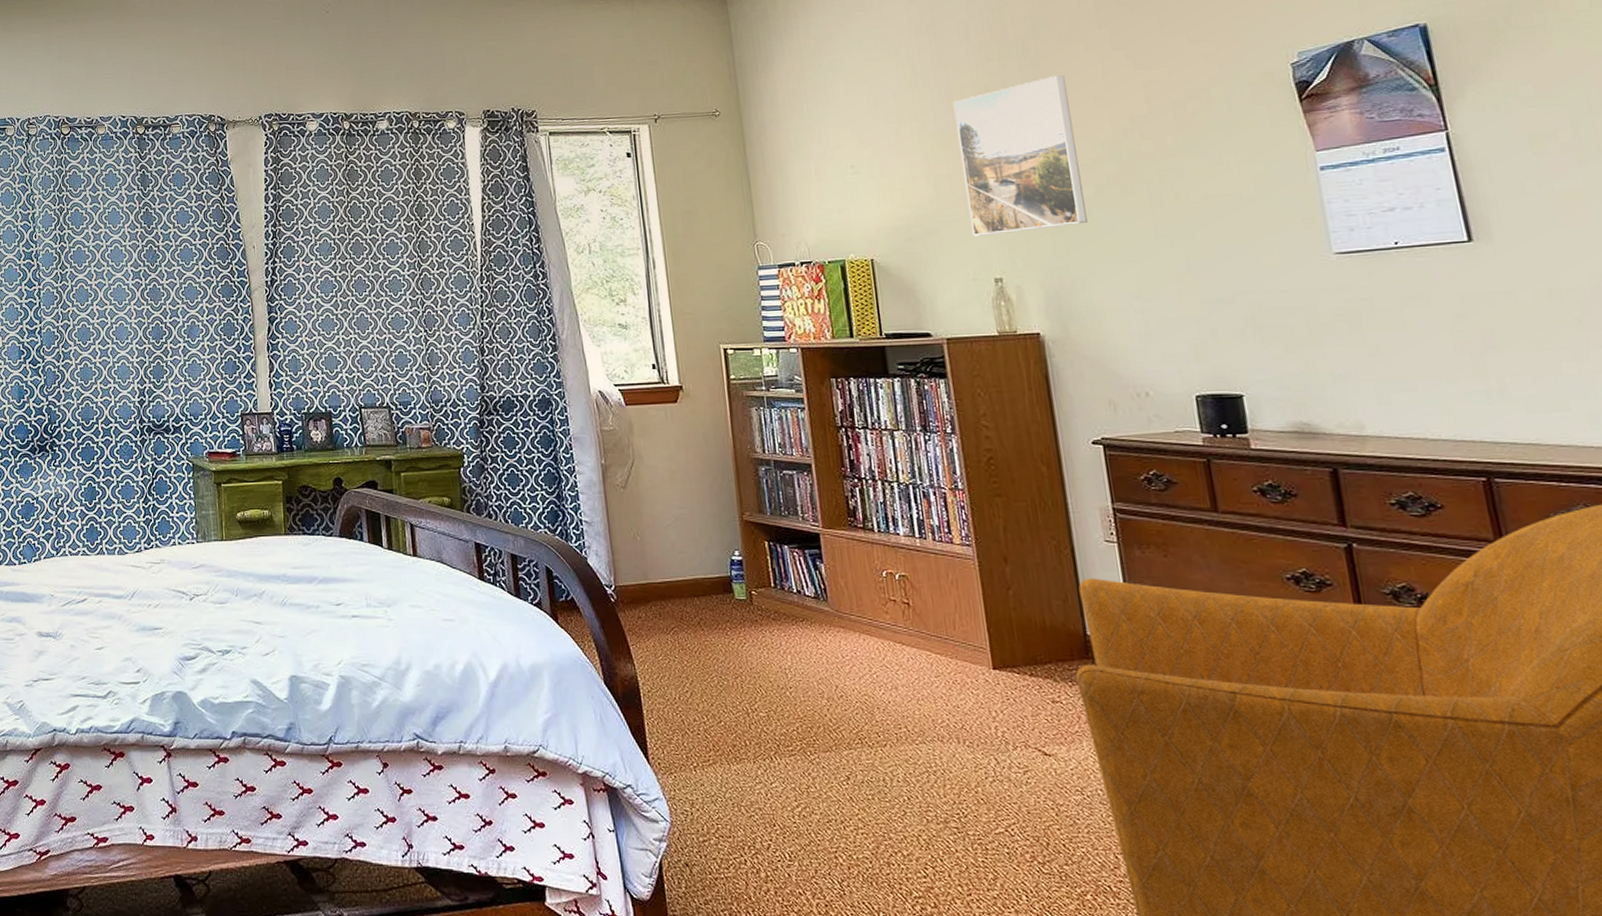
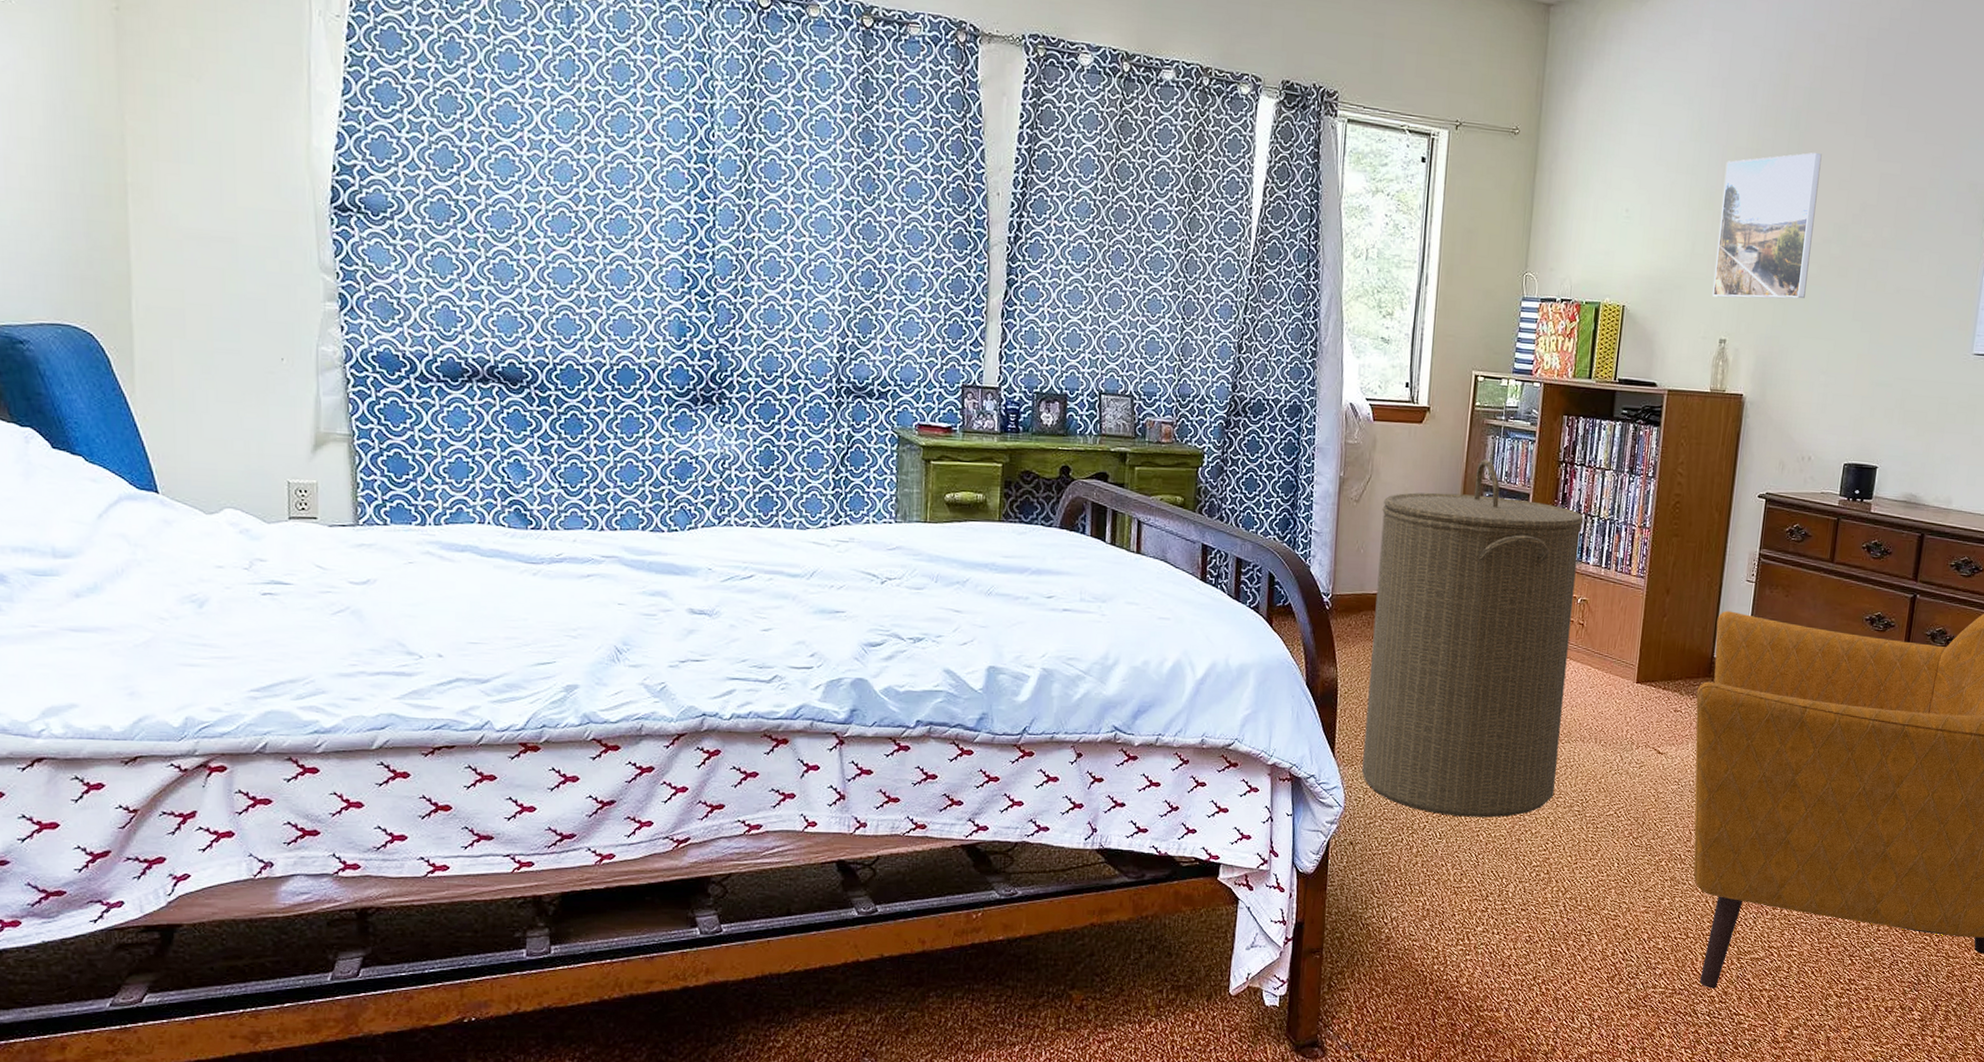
laundry hamper: none [652,433,920,836] -> present [1362,459,1584,818]

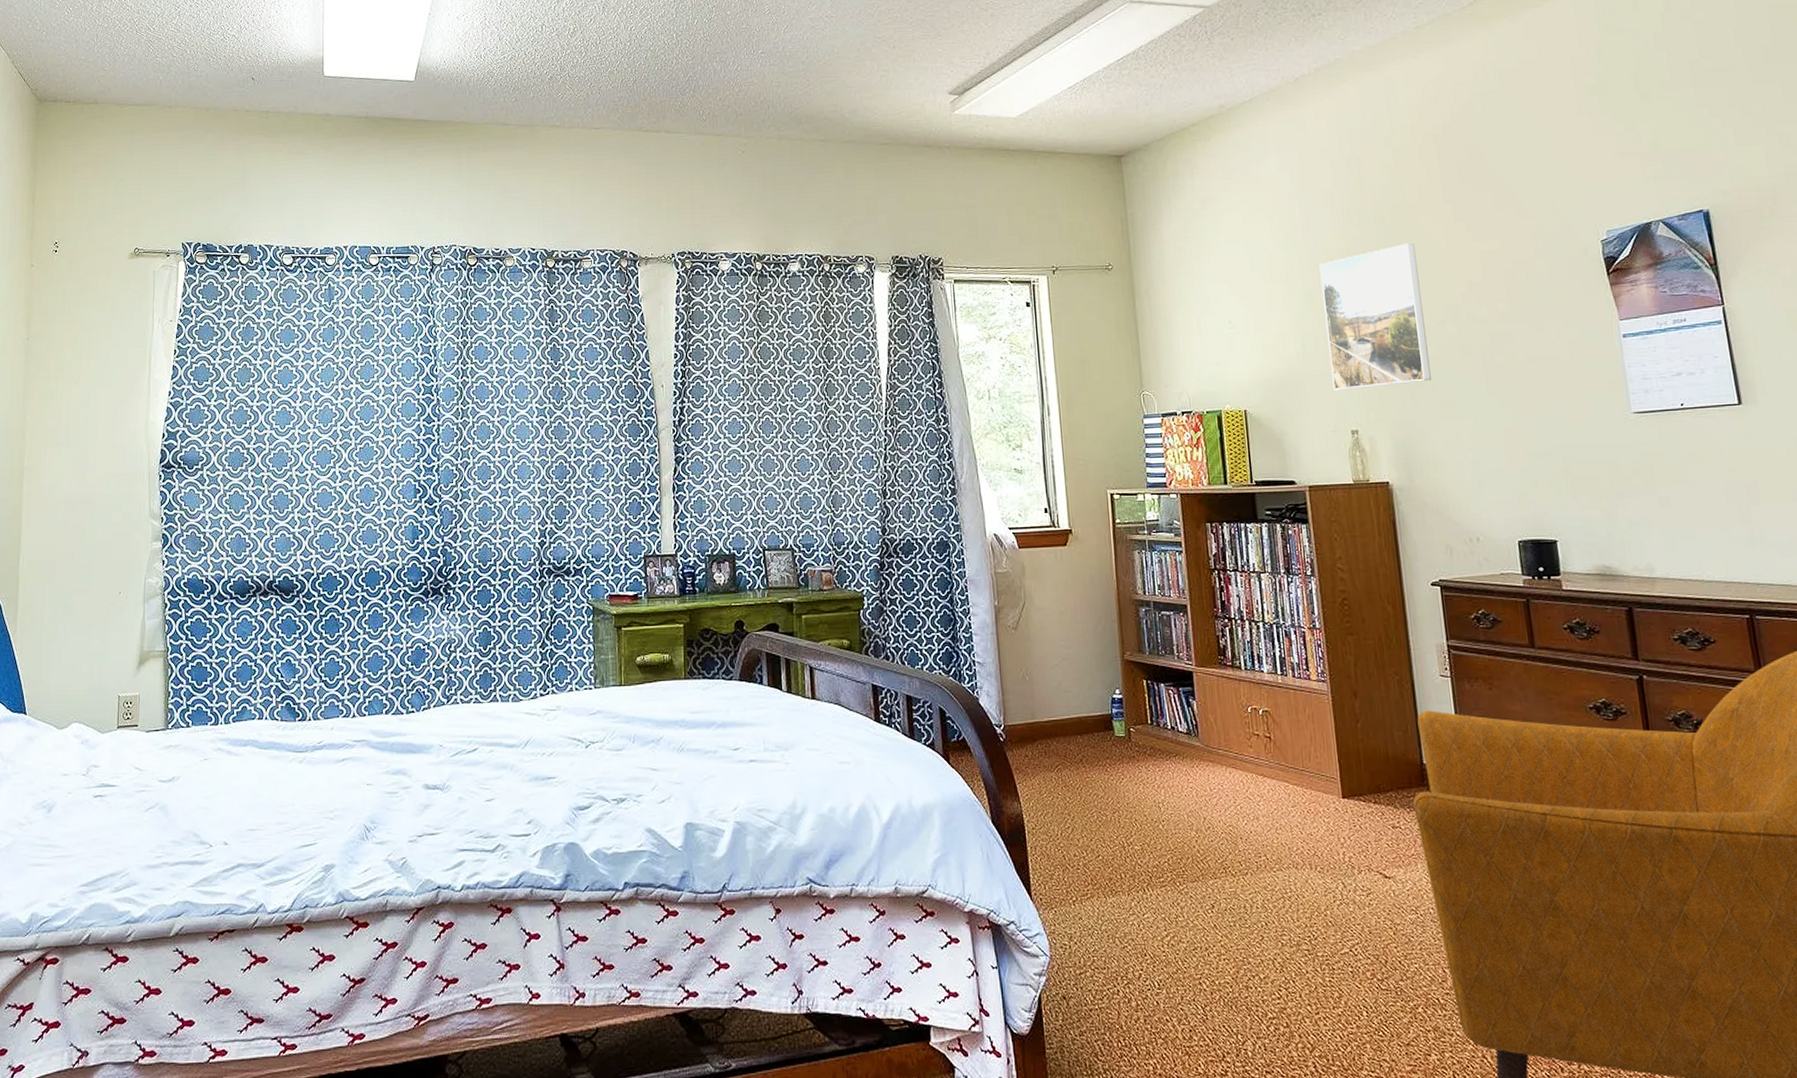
laundry hamper: present [1362,459,1584,818] -> none [1041,575,1276,962]

